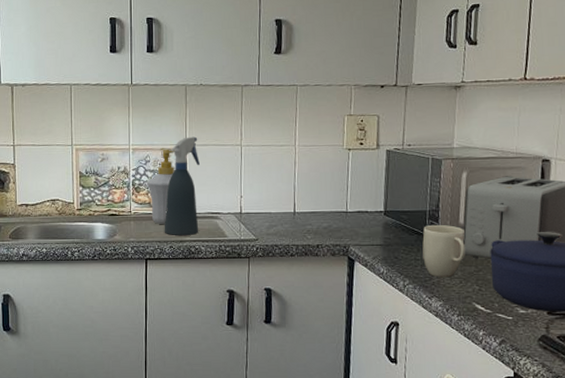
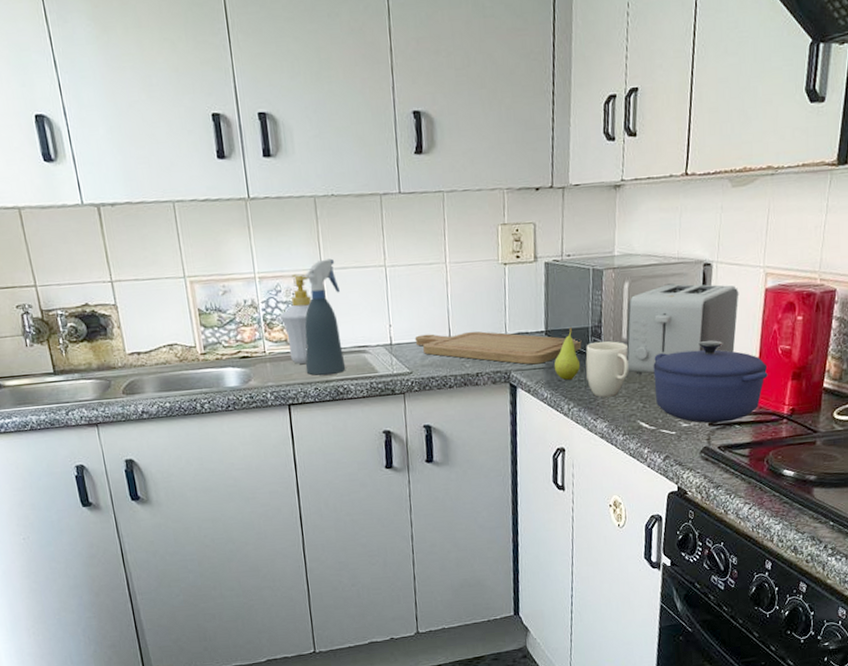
chopping board: none [262,206,419,241] -> present [415,331,582,365]
fruit: none [391,209,417,259] -> present [554,327,581,381]

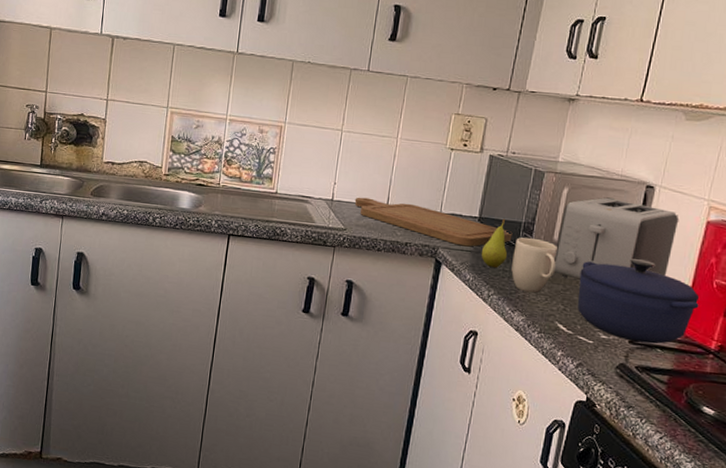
soap bottle: present [280,274,312,365] -> none [240,122,273,202]
spray bottle: present [302,258,346,375] -> none [251,114,298,216]

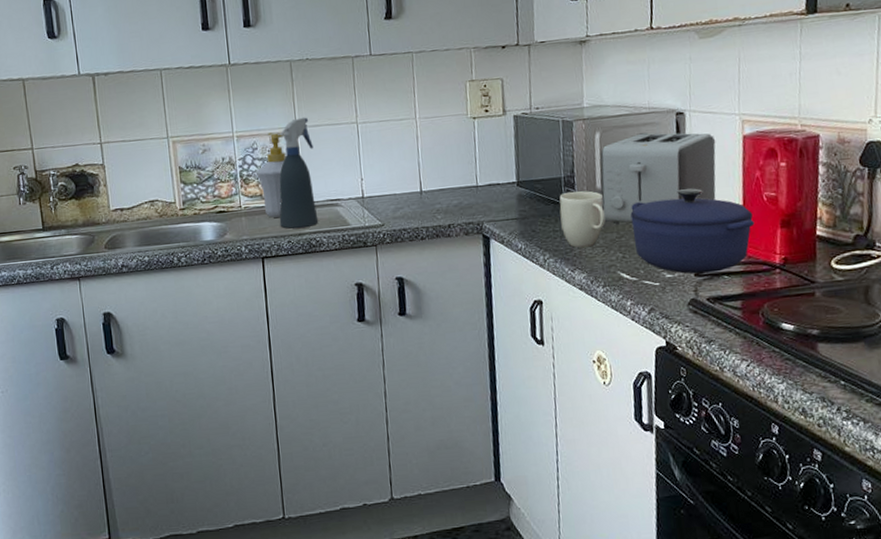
soap bottle: none [240,122,273,202] -> present [256,132,286,219]
spray bottle: none [251,114,298,216] -> present [278,117,319,229]
chopping board: present [354,197,513,247] -> none [387,183,555,216]
fruit: present [481,218,508,269] -> none [527,177,555,231]

